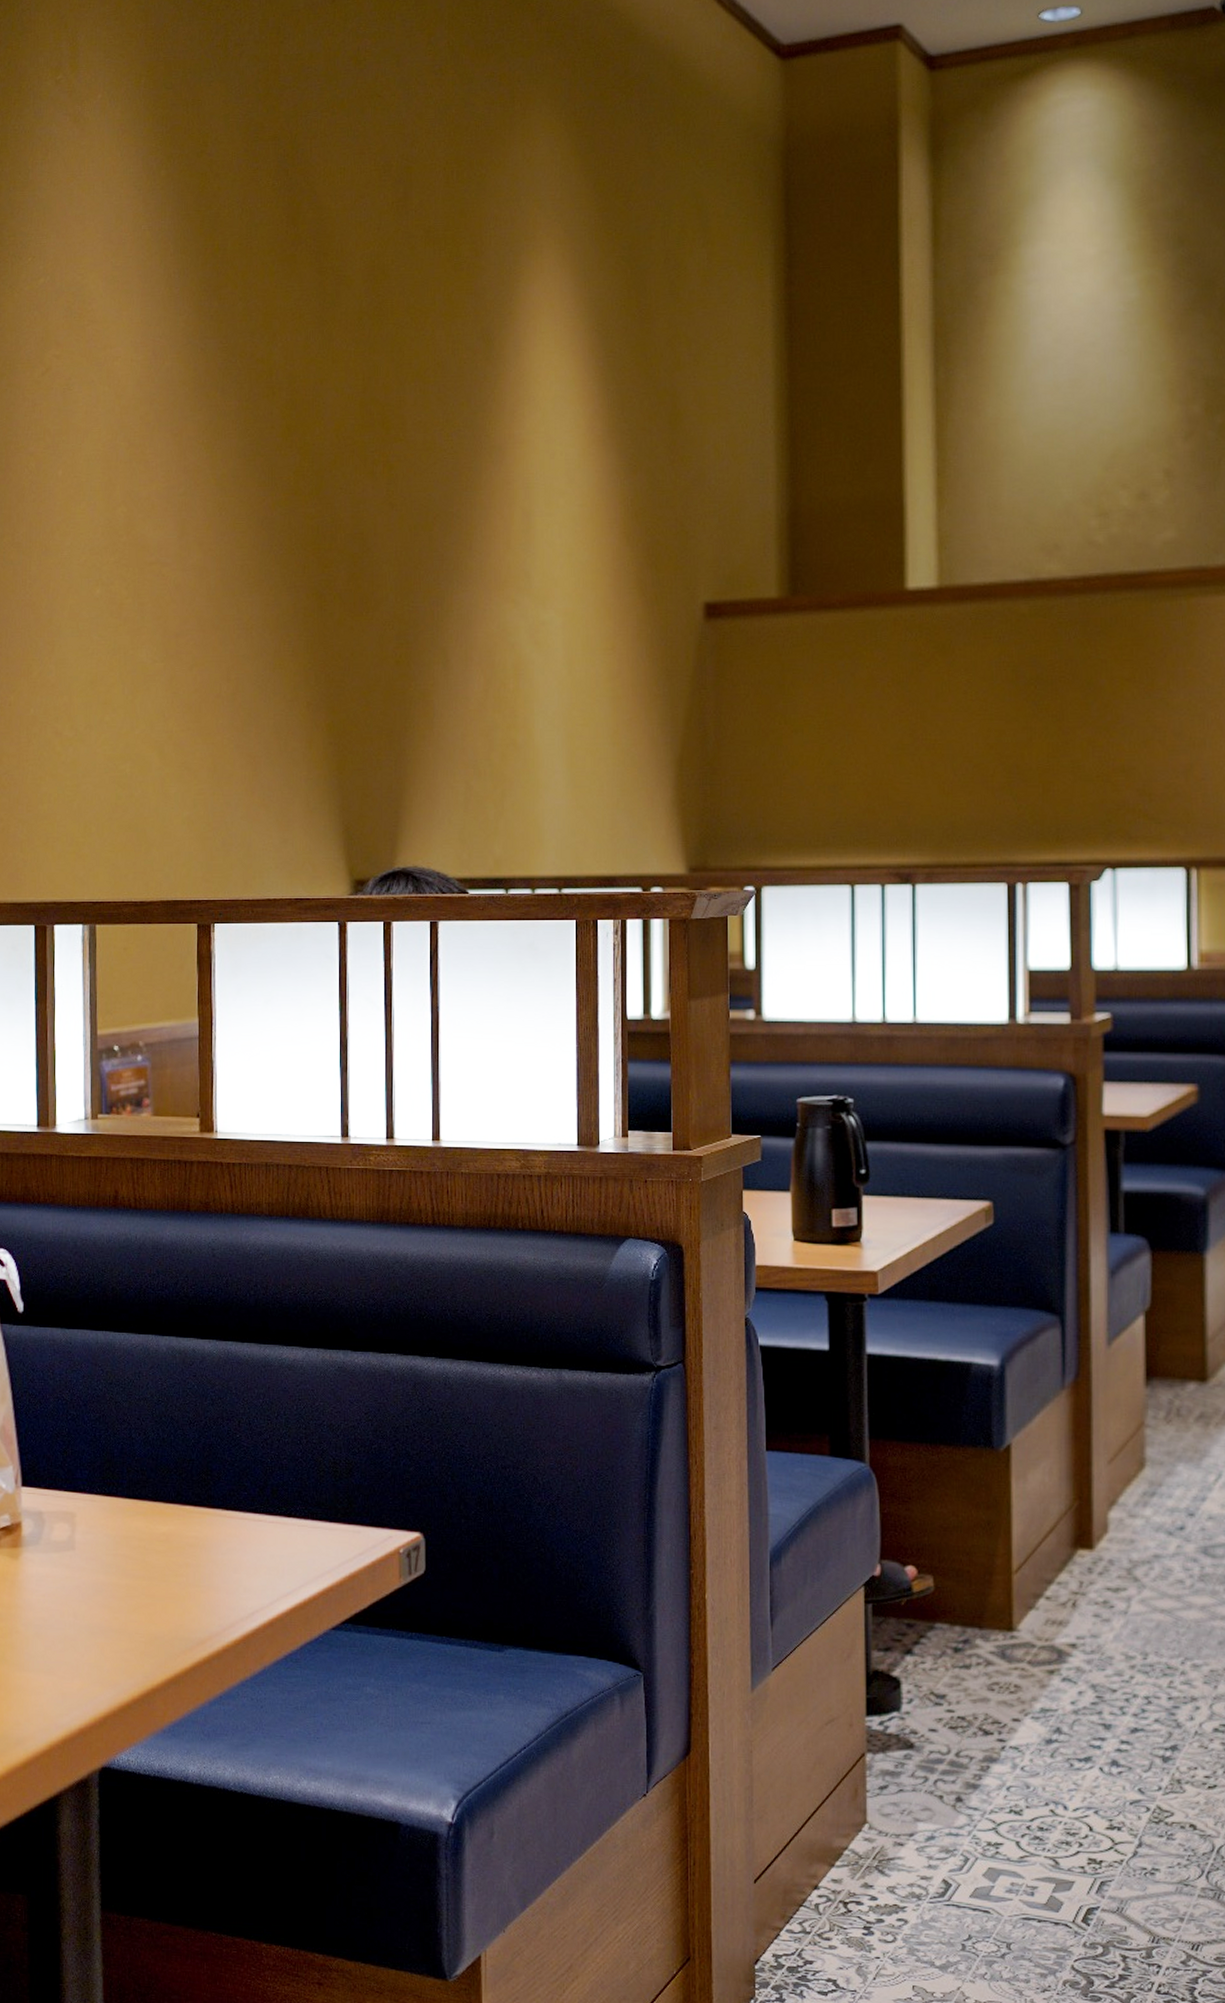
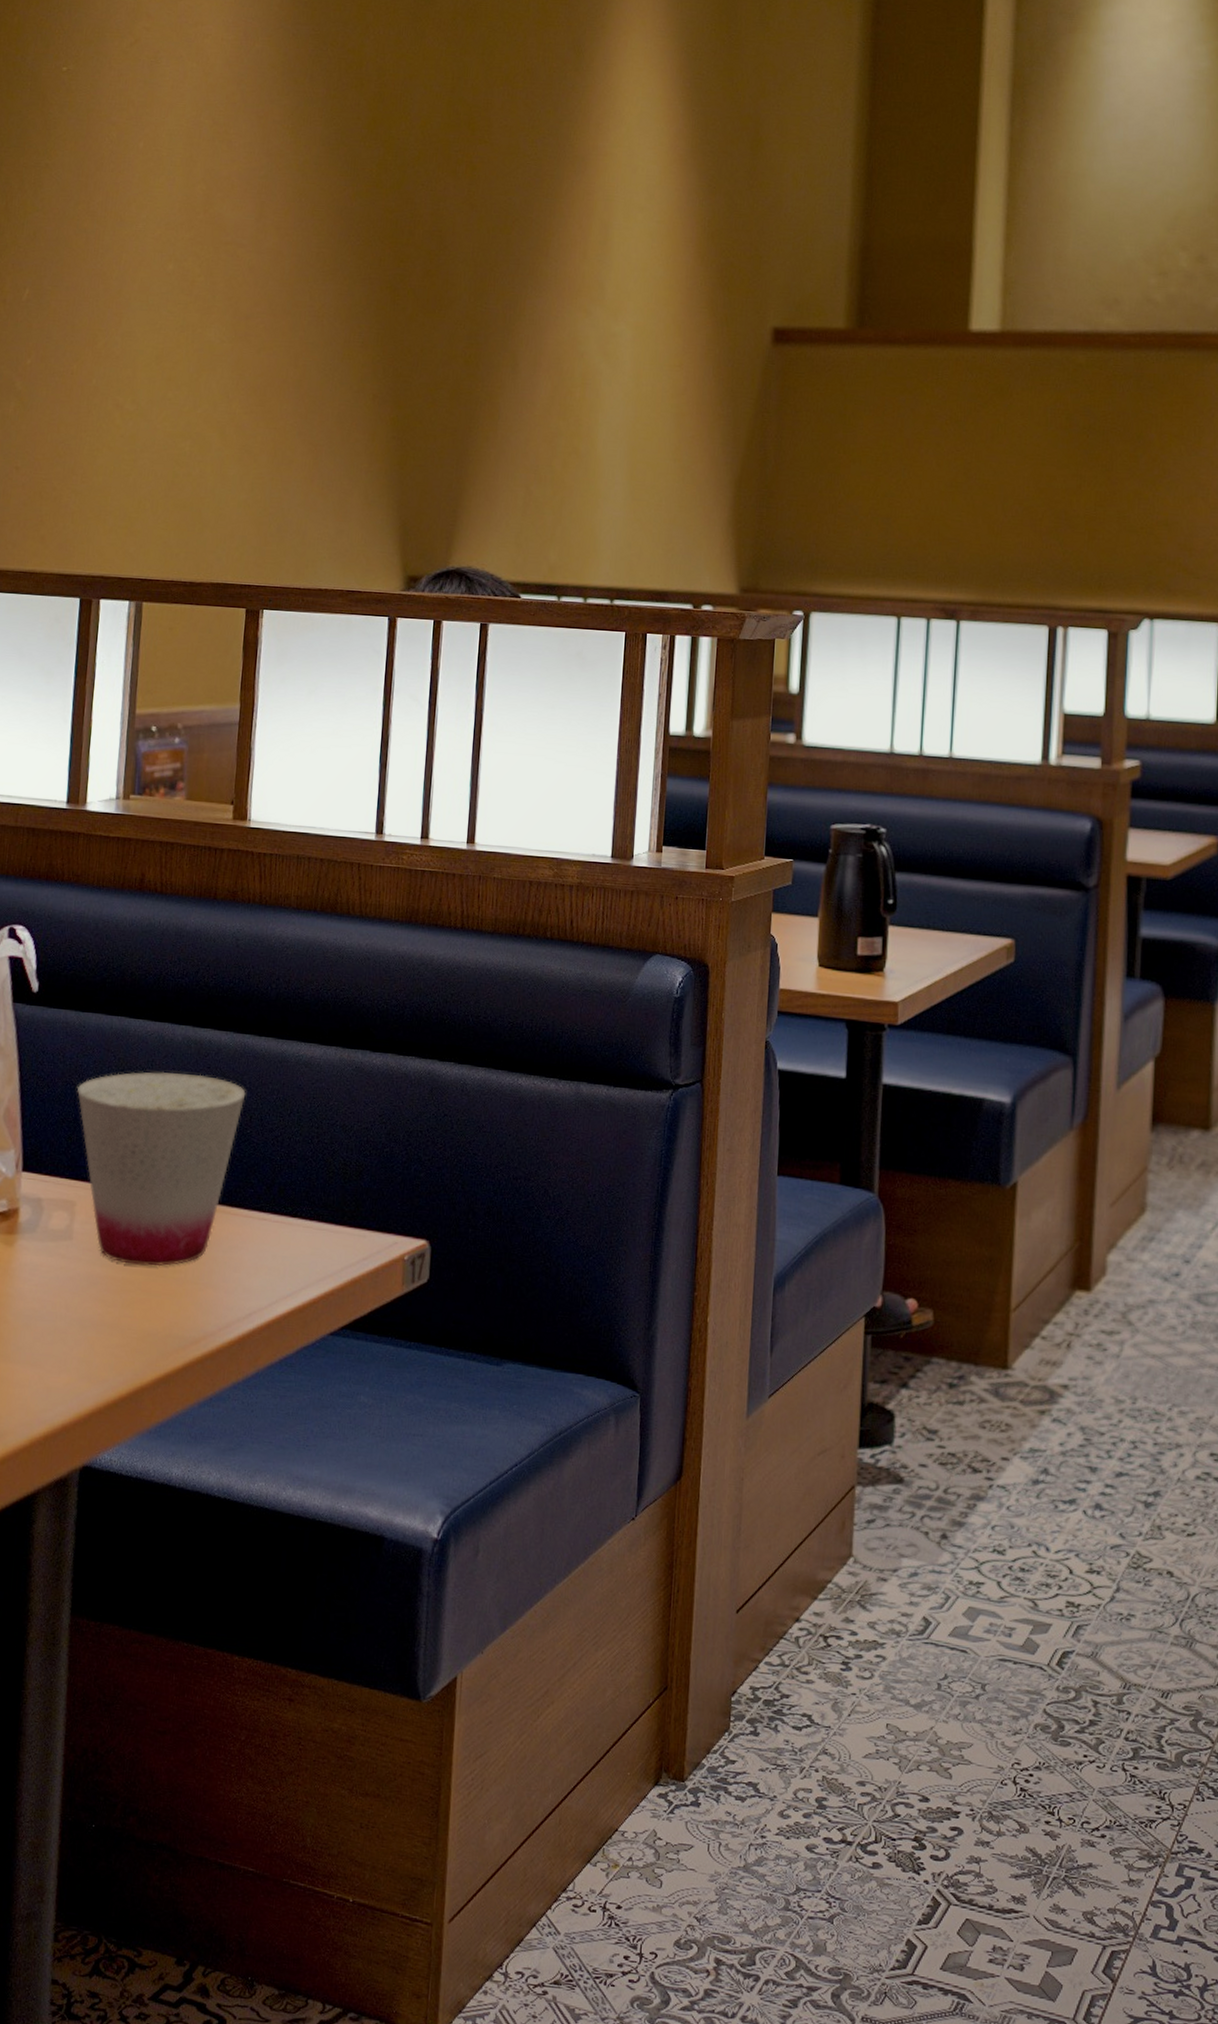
cup: none [68,1382,233,1572] -> present [77,1071,246,1267]

